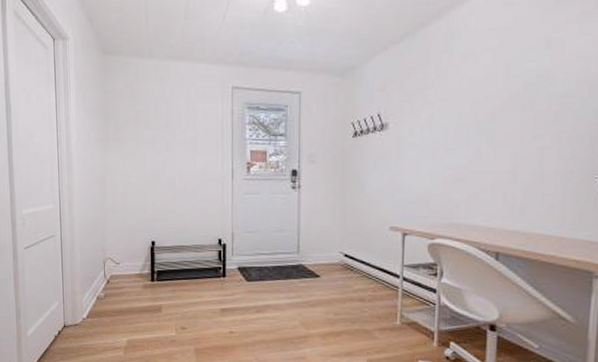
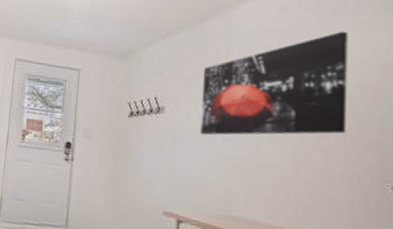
wall art: none [423,24,569,148] -> present [200,31,348,136]

